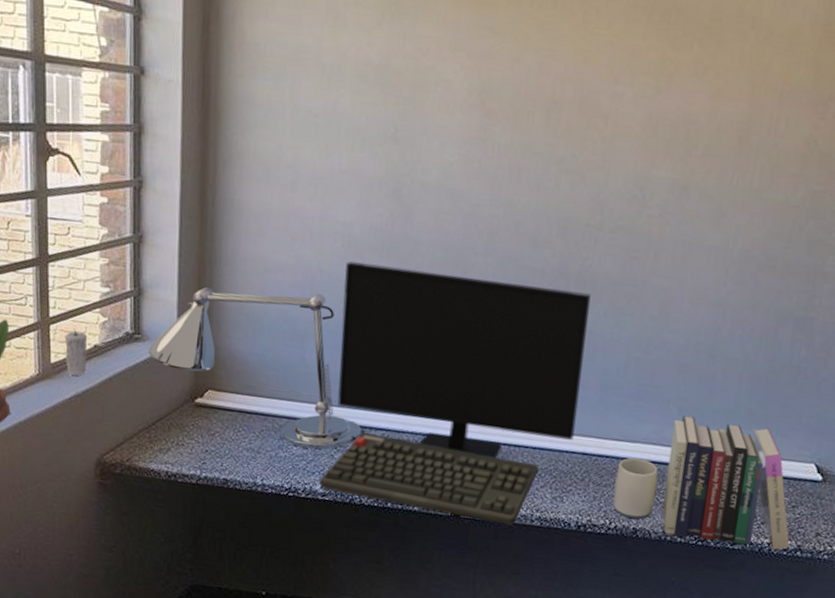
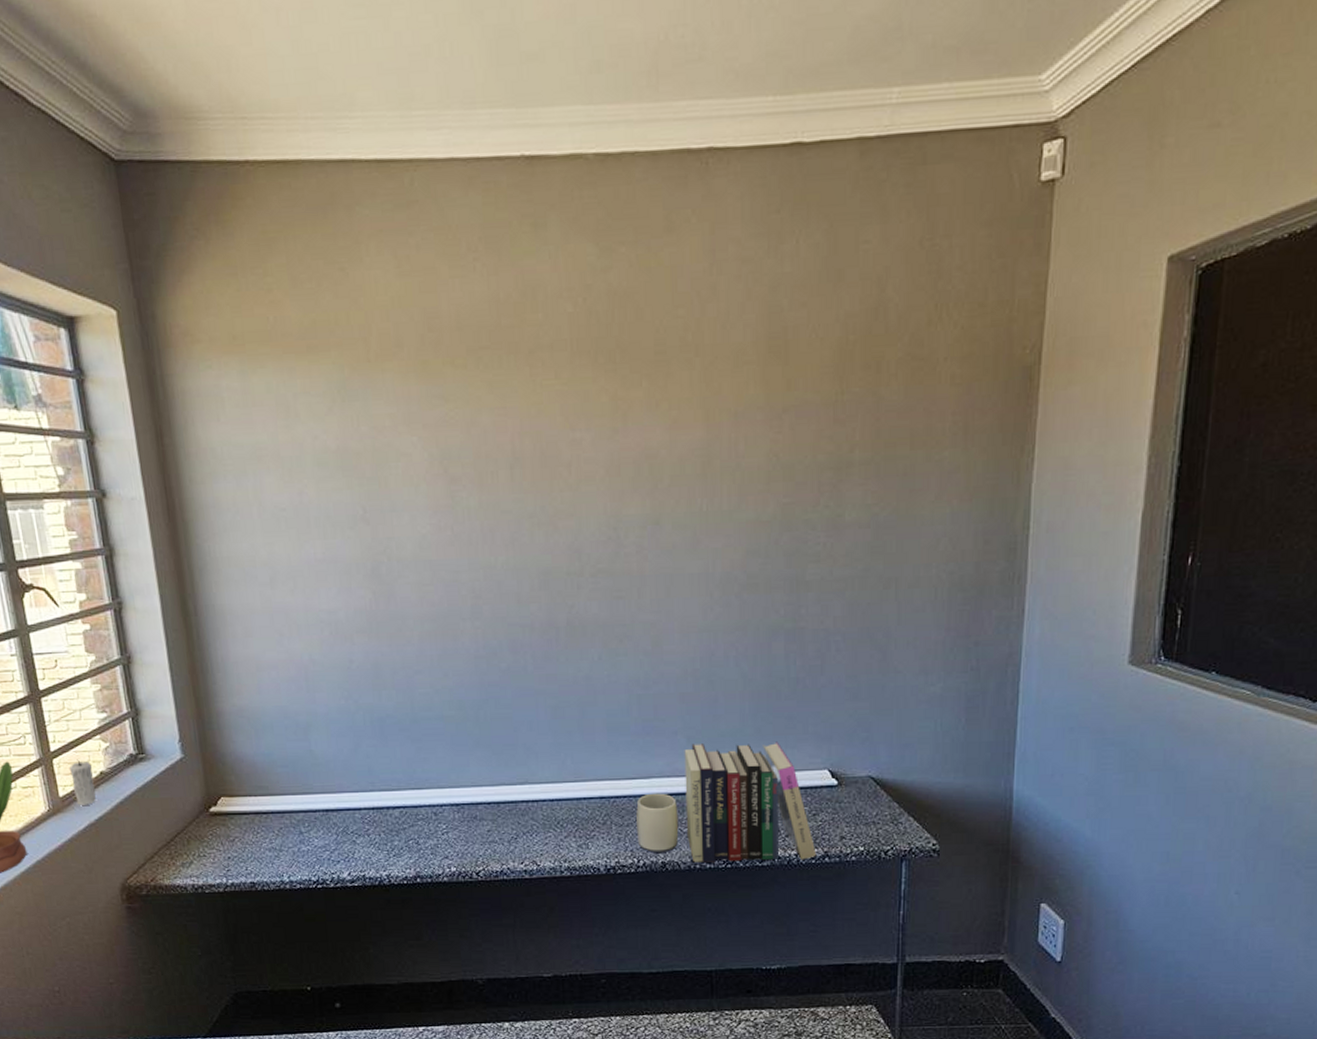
desk lamp: present [148,287,365,450] -> none [154,684,383,838]
computer keyboard: present [319,431,539,526] -> none [346,812,561,881]
monitor: present [337,260,591,459] -> none [336,640,589,817]

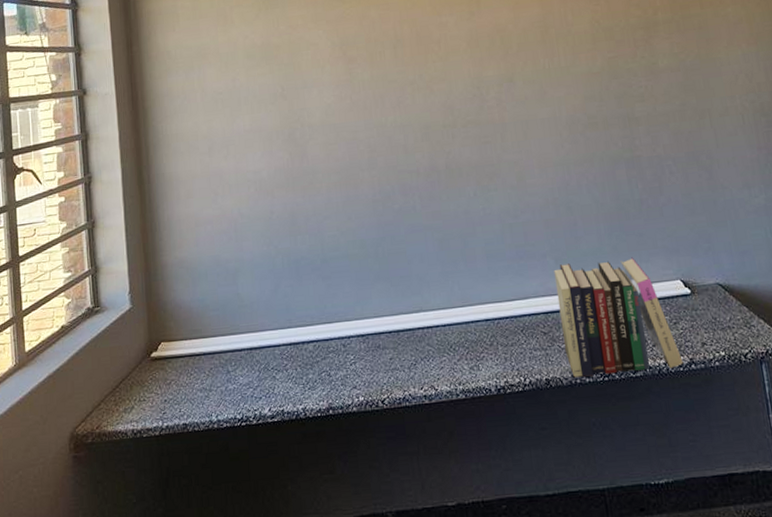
candle: present [68,759,96,806] -> none [35,316,56,359]
mug: present [636,793,679,854] -> none [518,312,558,371]

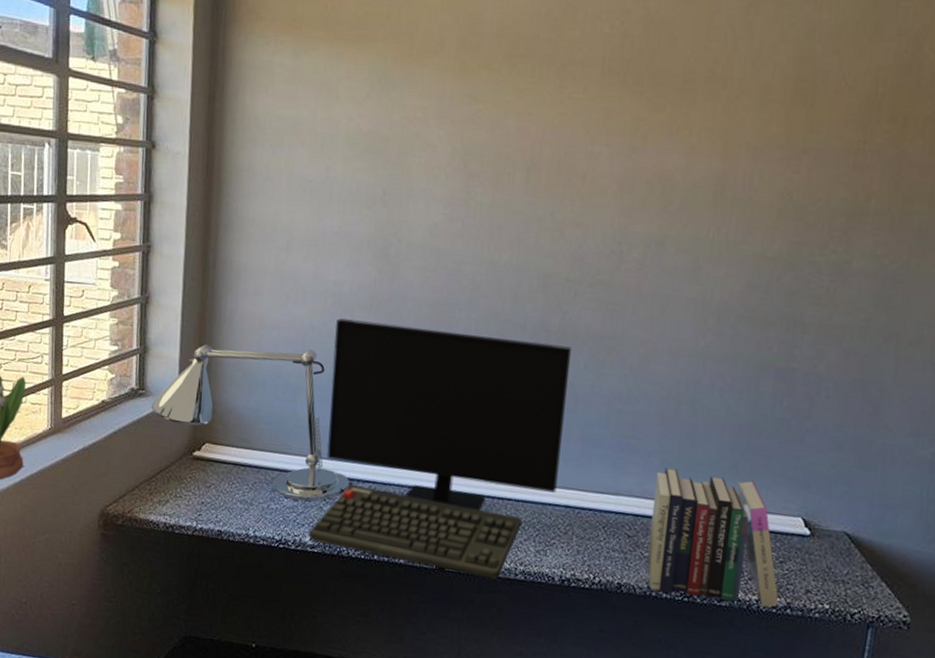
desk lamp: none [107,234,299,376] -> present [151,345,353,502]
monitor: none [260,180,475,347] -> present [326,317,571,511]
computer keyboard: none [267,341,453,412] -> present [309,484,523,580]

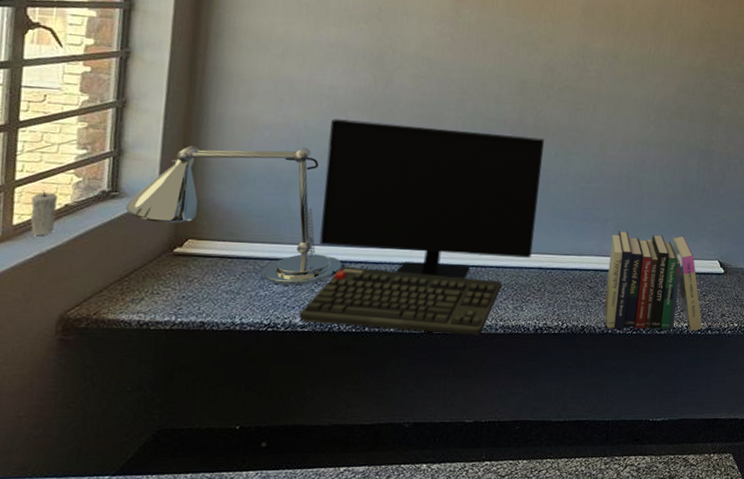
candle: none [75,385,97,431] -> present [30,190,58,236]

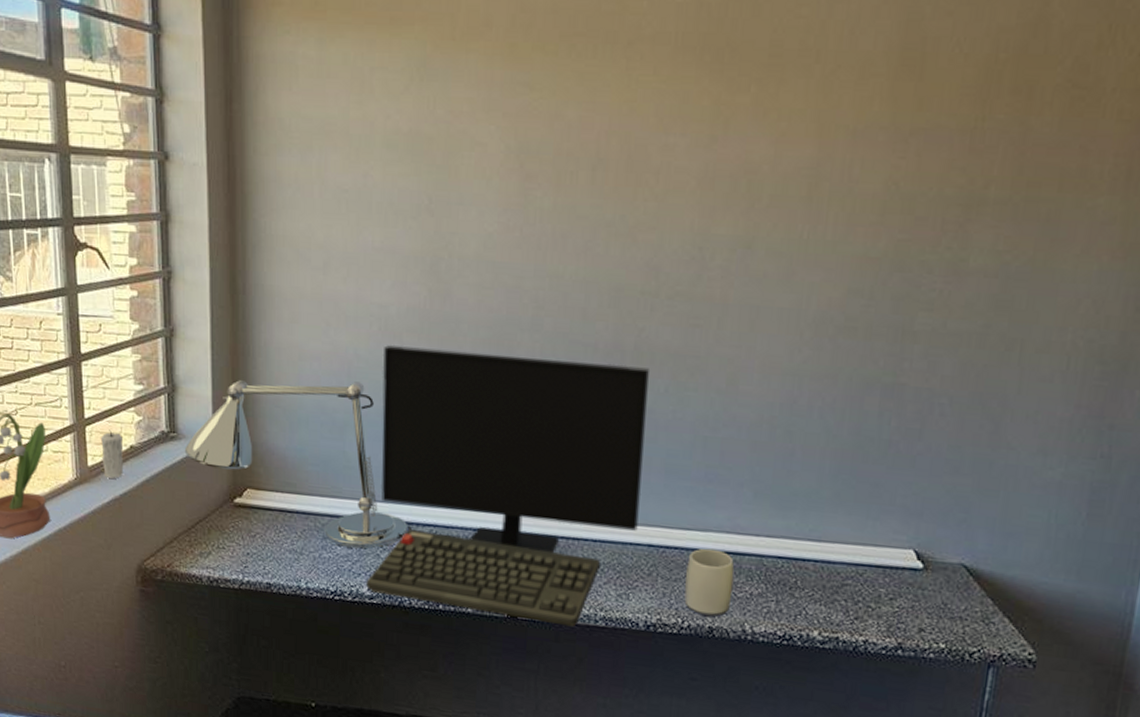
mug: none [564,268,601,319] -> present [684,548,735,617]
books: present [604,231,702,331] -> none [740,499,889,649]

